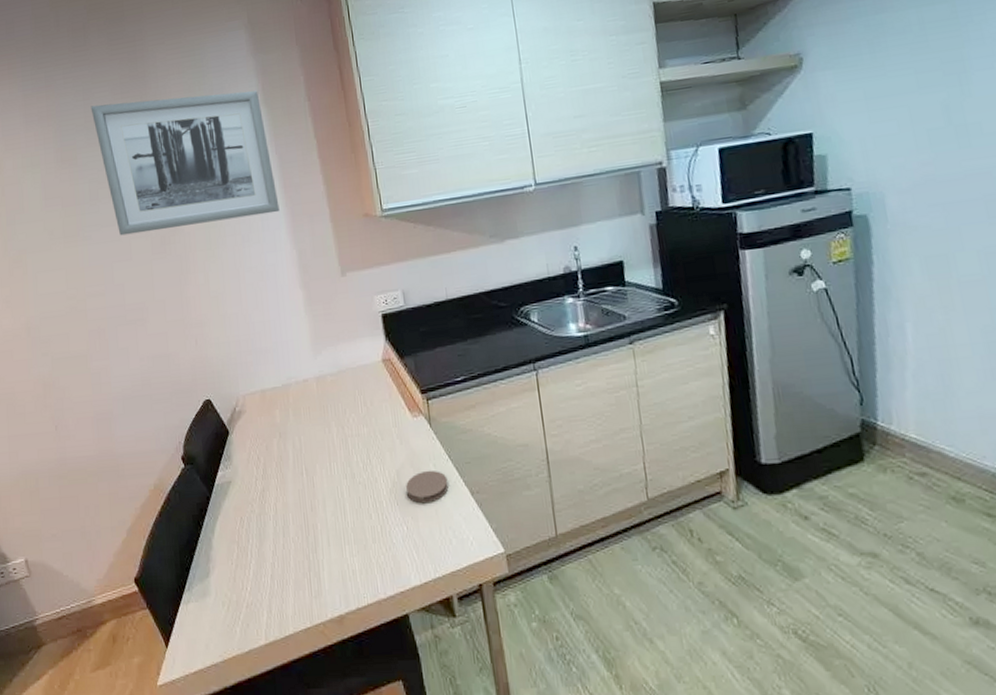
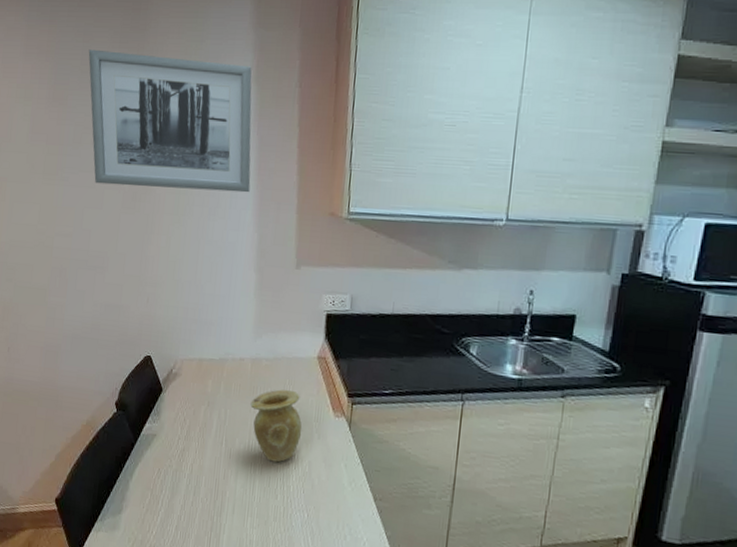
vase: none [323,401,383,480] -> present [250,389,302,463]
coaster: present [406,470,449,504] -> none [314,468,355,498]

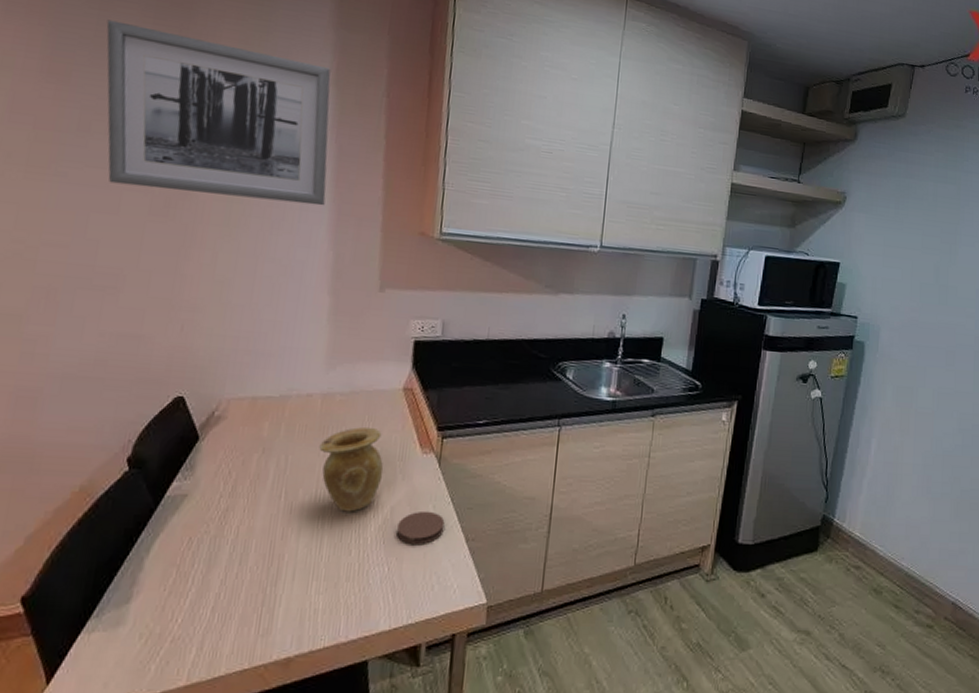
coaster: none [314,468,355,498] -> present [397,510,445,545]

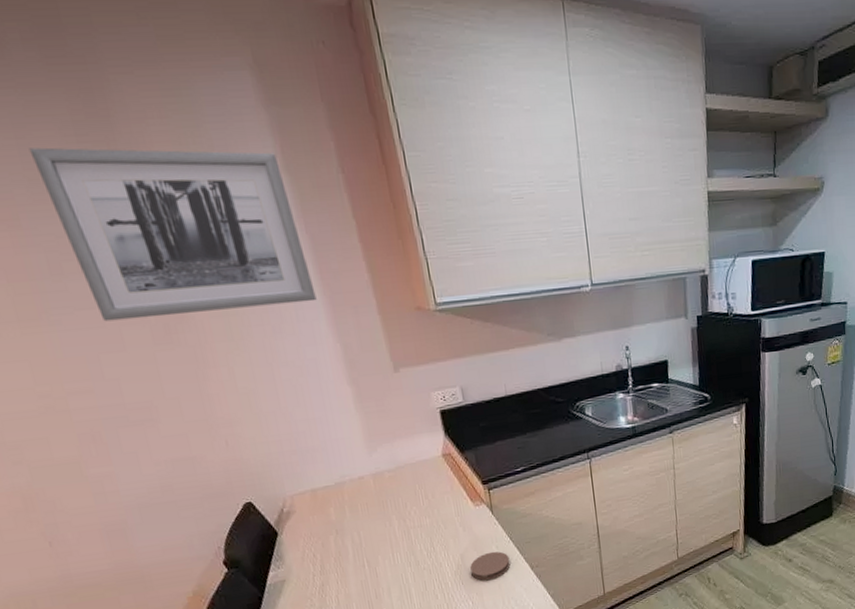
vase: present [319,427,383,512] -> none [383,494,446,567]

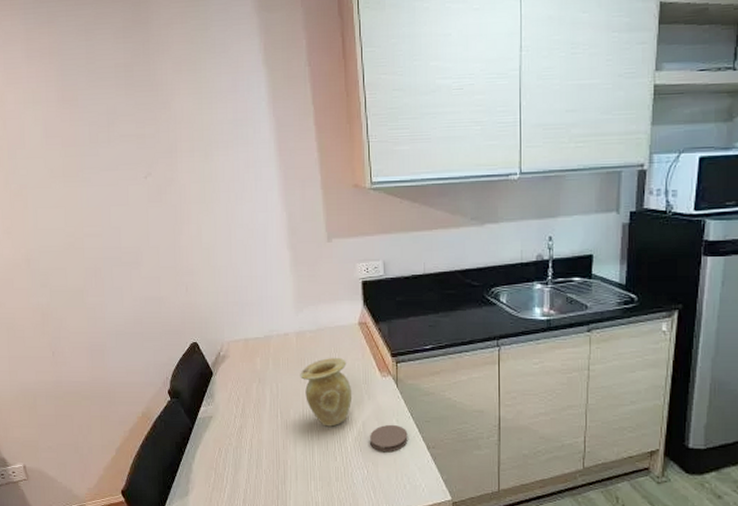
wall art: present [28,147,317,322] -> none [92,47,273,181]
vase: none [383,494,446,567] -> present [300,358,353,427]

